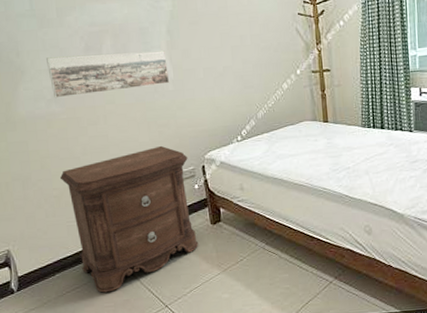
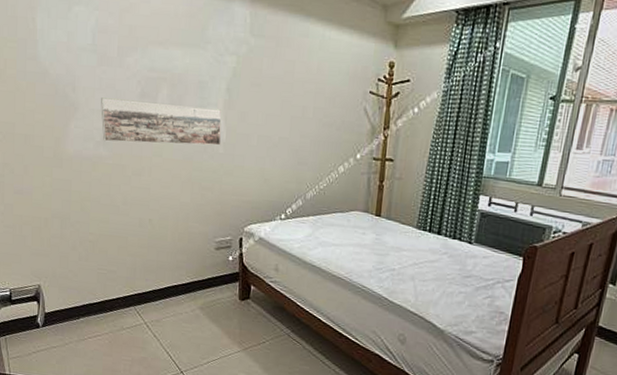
nightstand: present [59,145,199,293] -> none [97,209,227,347]

